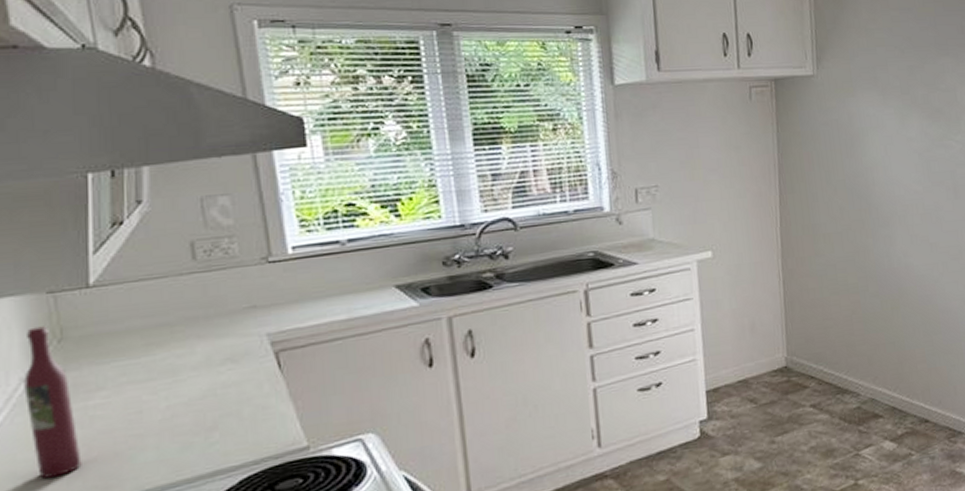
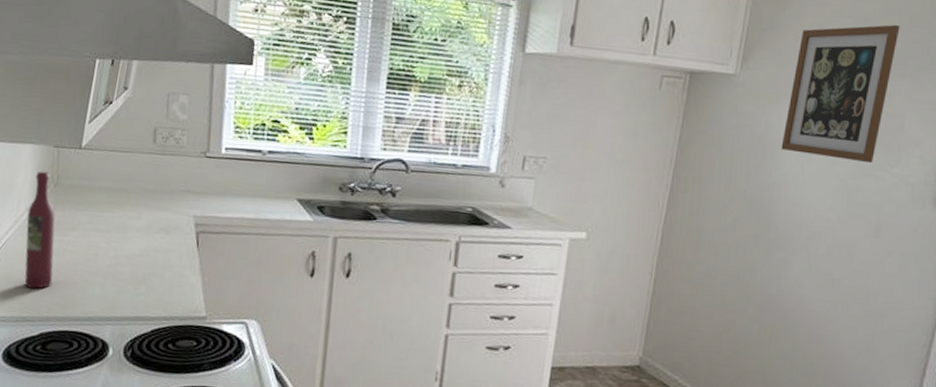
wall art: none [861,11,940,137] -> present [781,24,901,164]

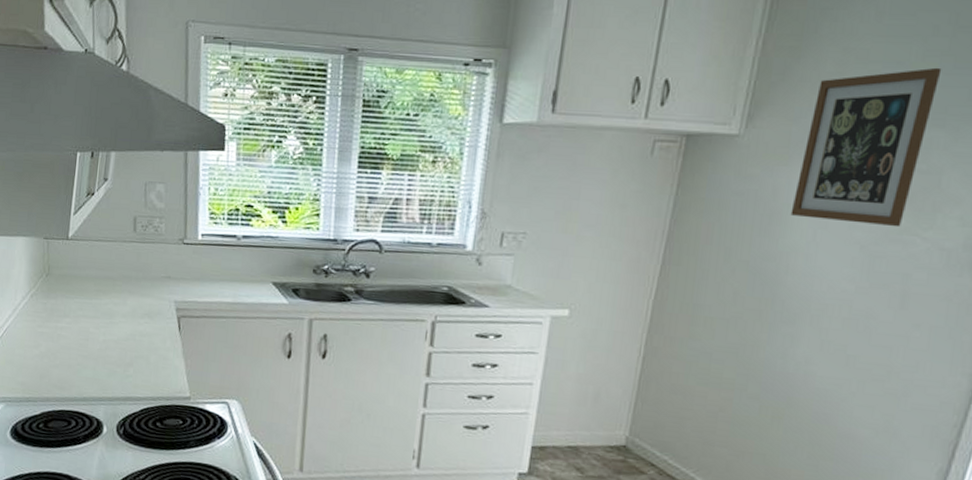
wine bottle: present [24,171,56,289] -> none [24,262,50,372]

